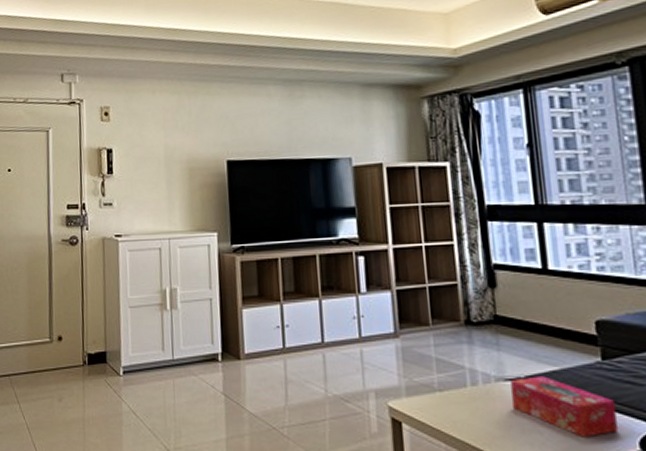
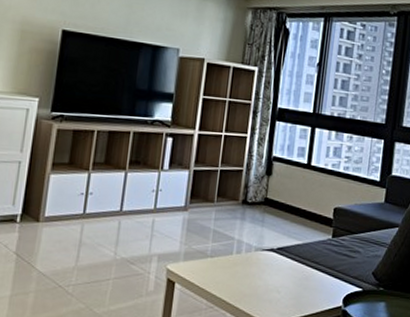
tissue box: present [511,376,619,438] -> none [264,247,334,296]

